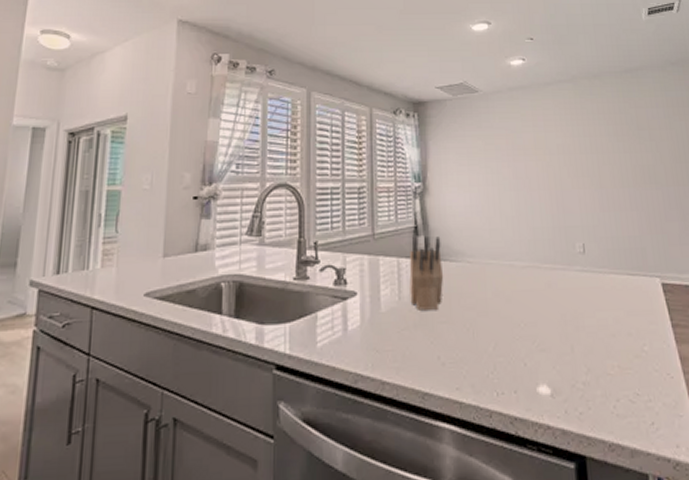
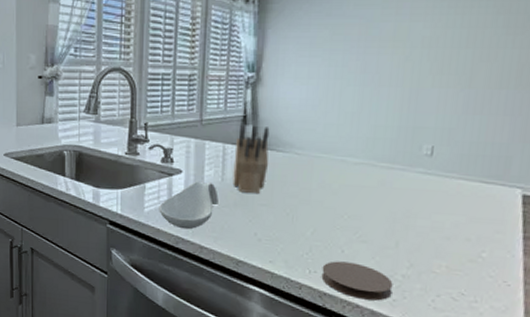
spoon rest: none [333,302,397,363] -> present [159,181,219,230]
coaster: none [508,376,578,418] -> present [321,261,393,301]

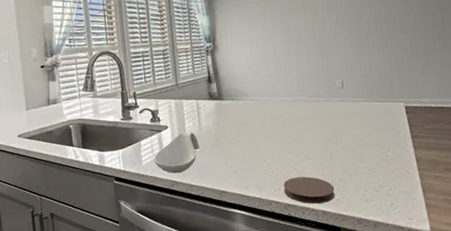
knife block: present [233,124,270,193] -> none [206,82,233,136]

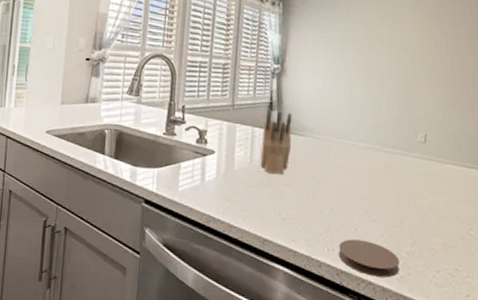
spoon rest: present [153,132,199,174] -> none [192,161,247,209]
knife block: none [206,82,233,136] -> present [260,110,292,174]

